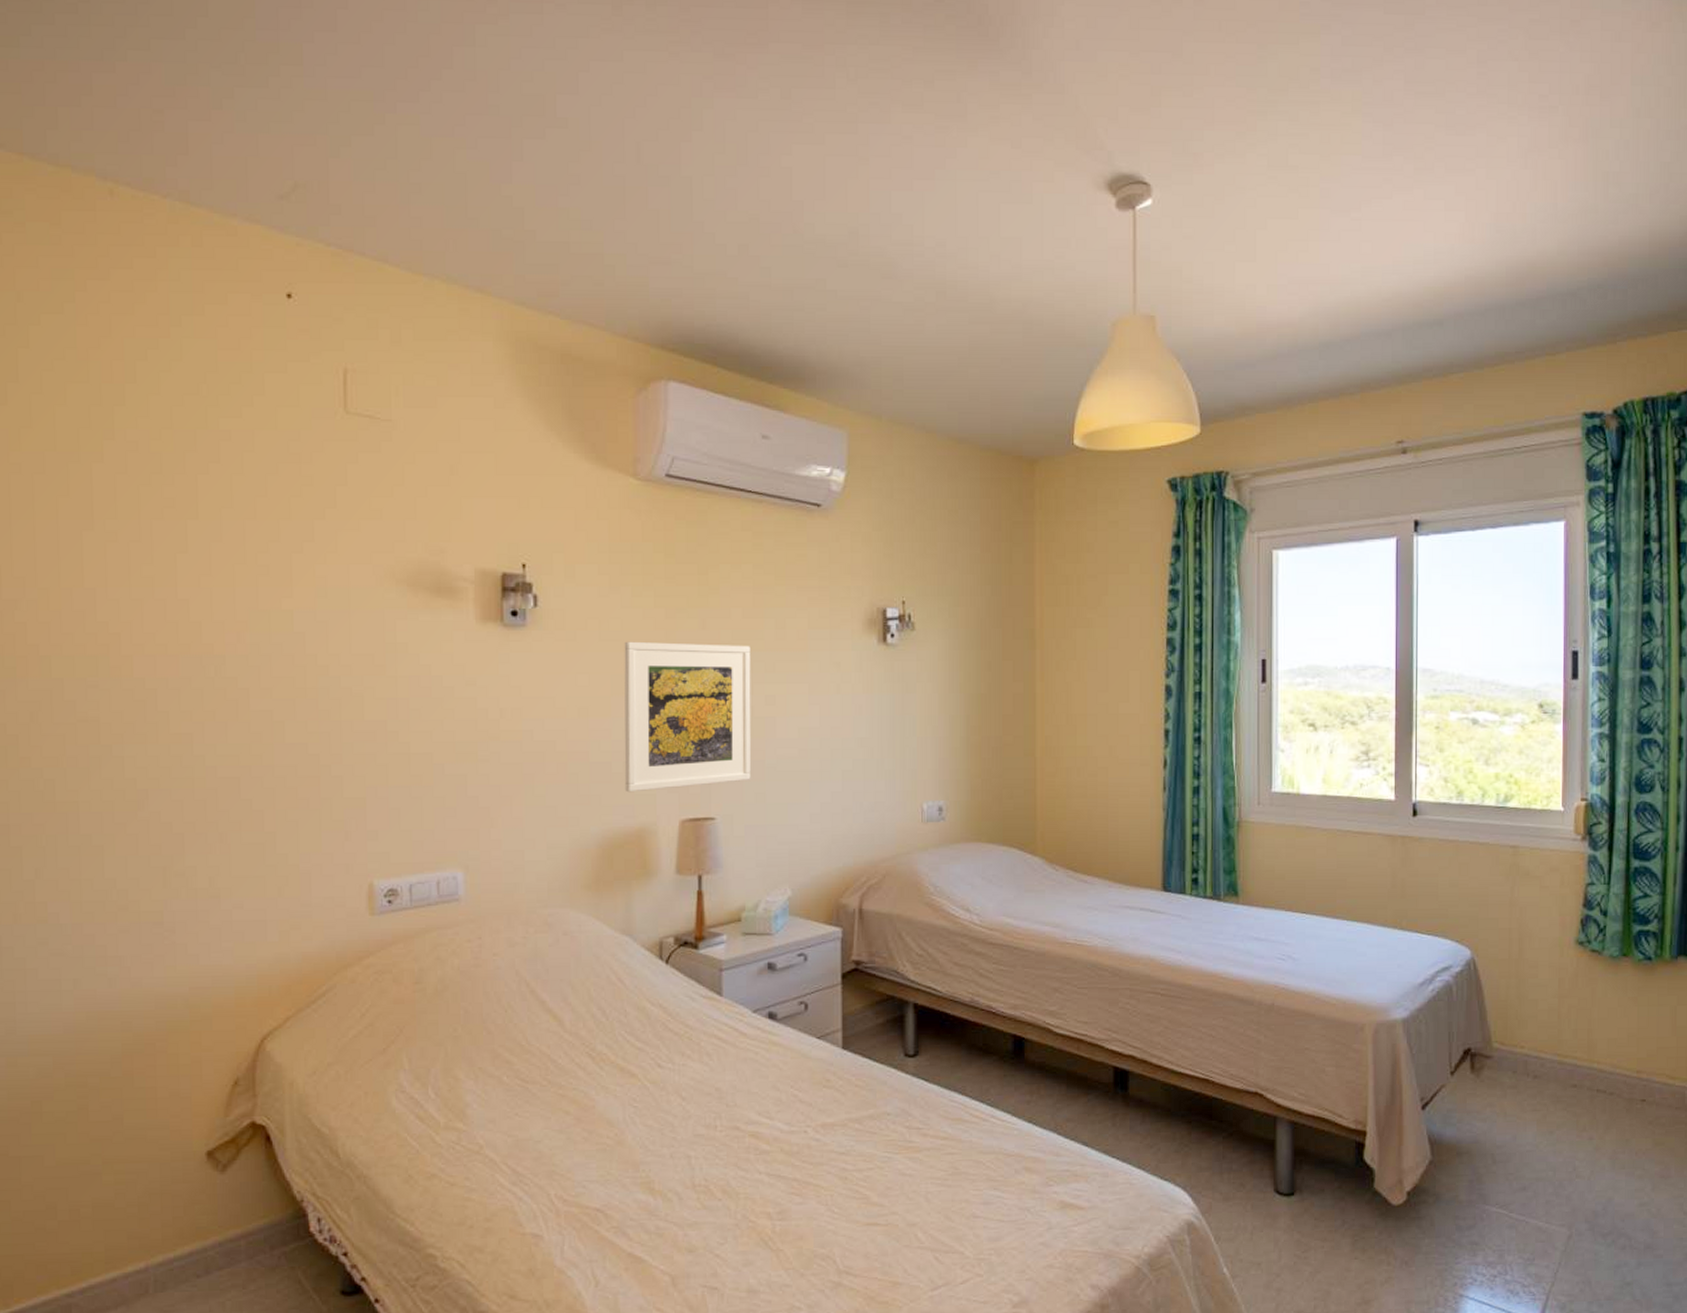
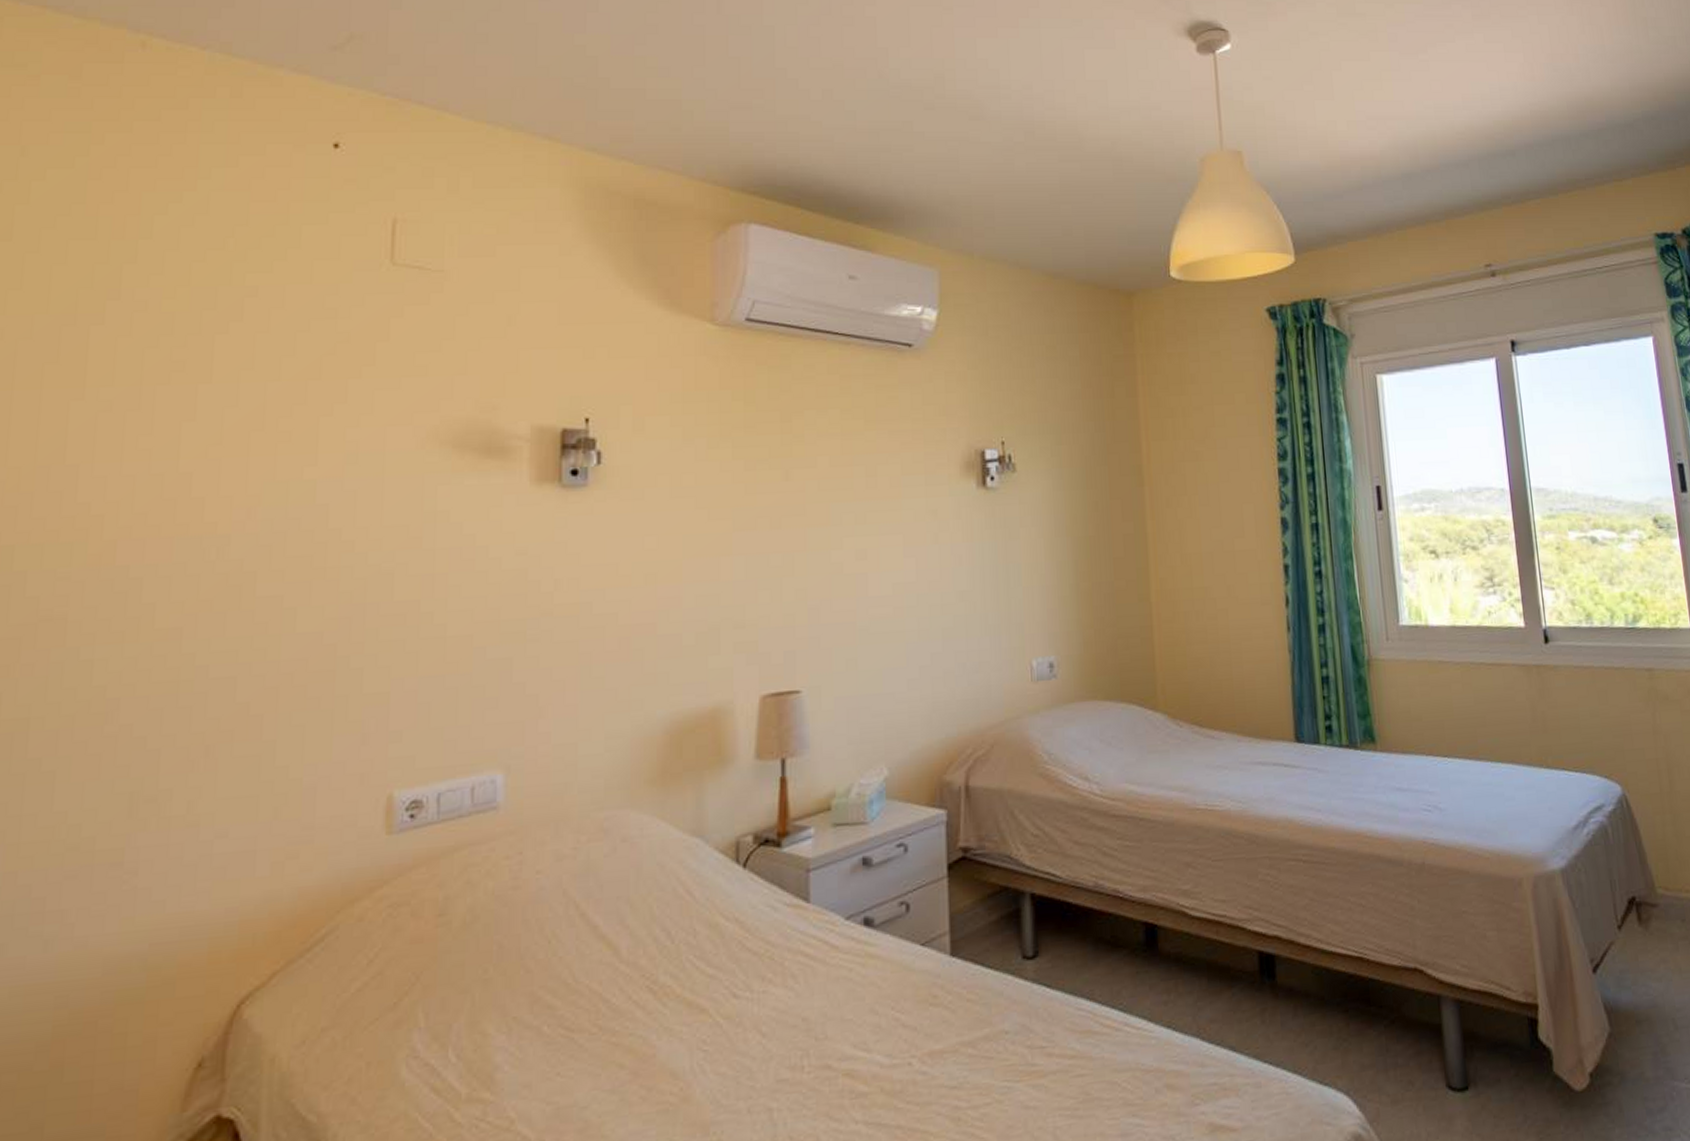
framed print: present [624,641,752,793] -> none [697,496,841,668]

